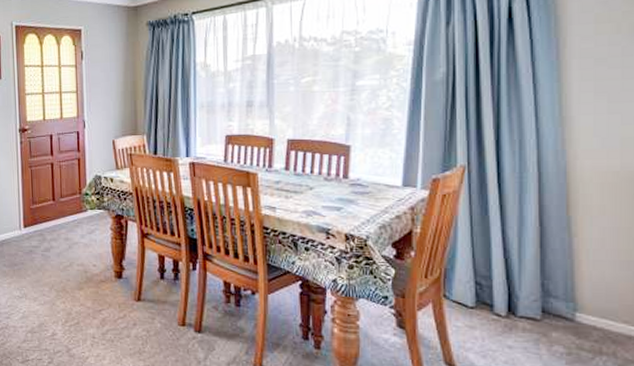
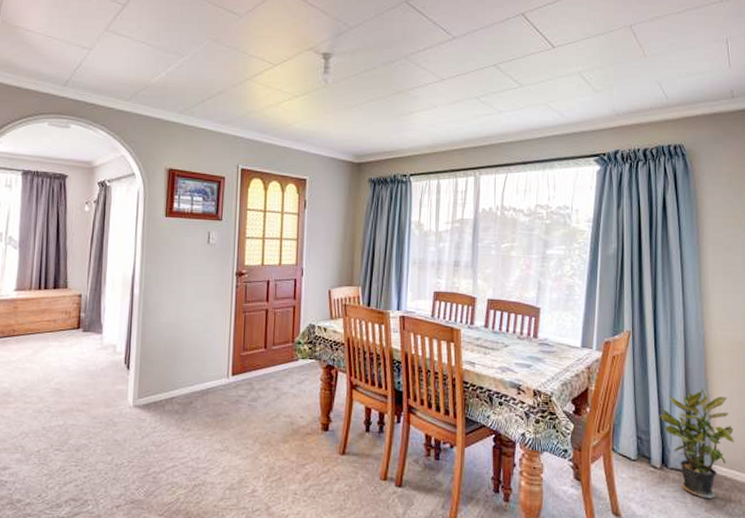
potted plant: none [503,227,607,350] -> present [659,388,734,498]

